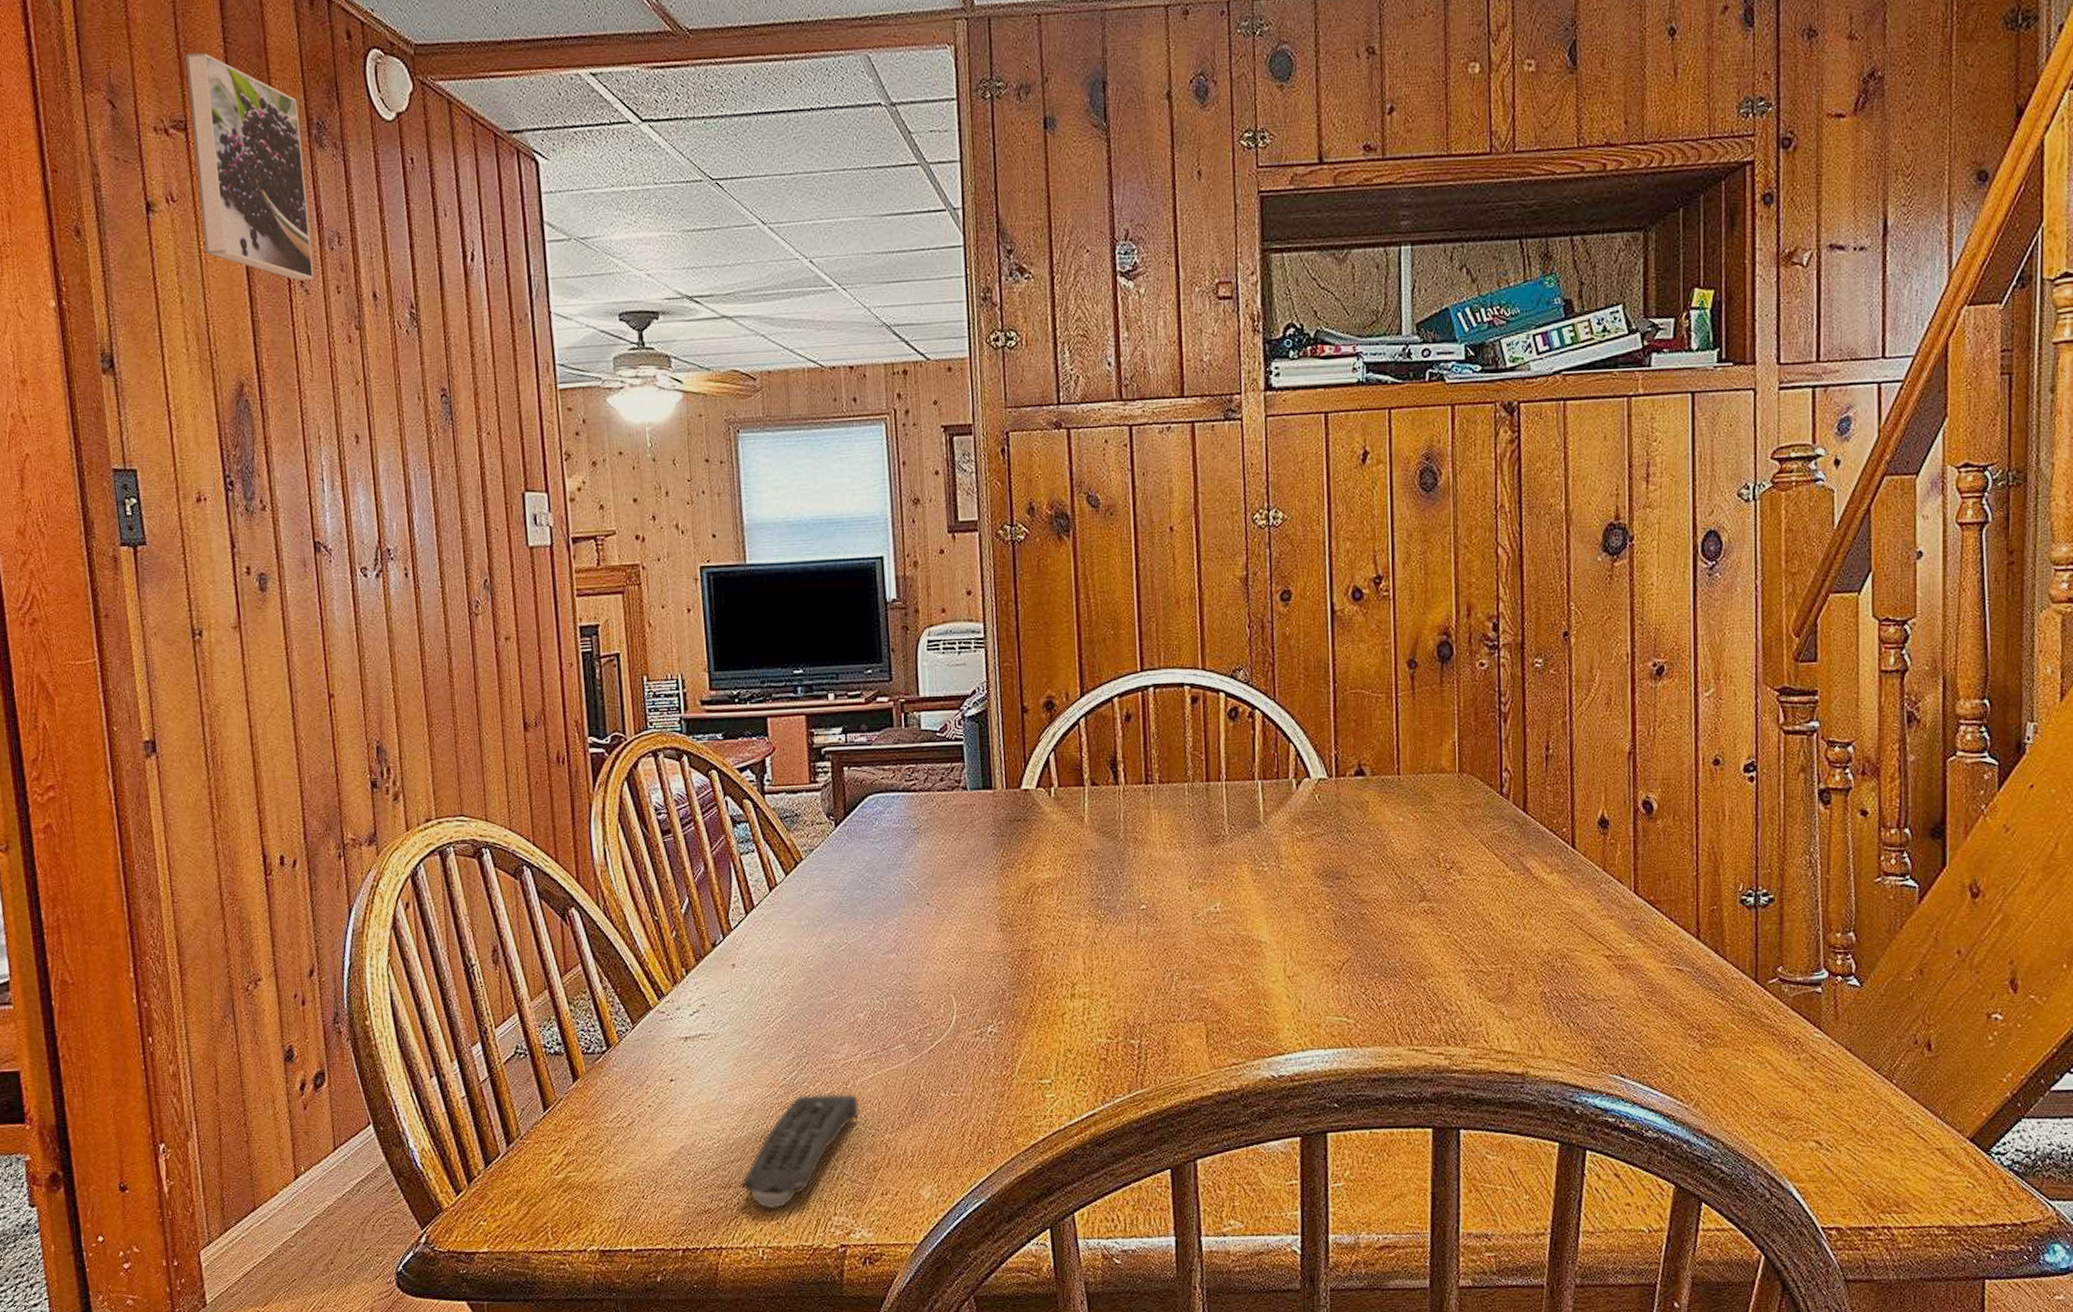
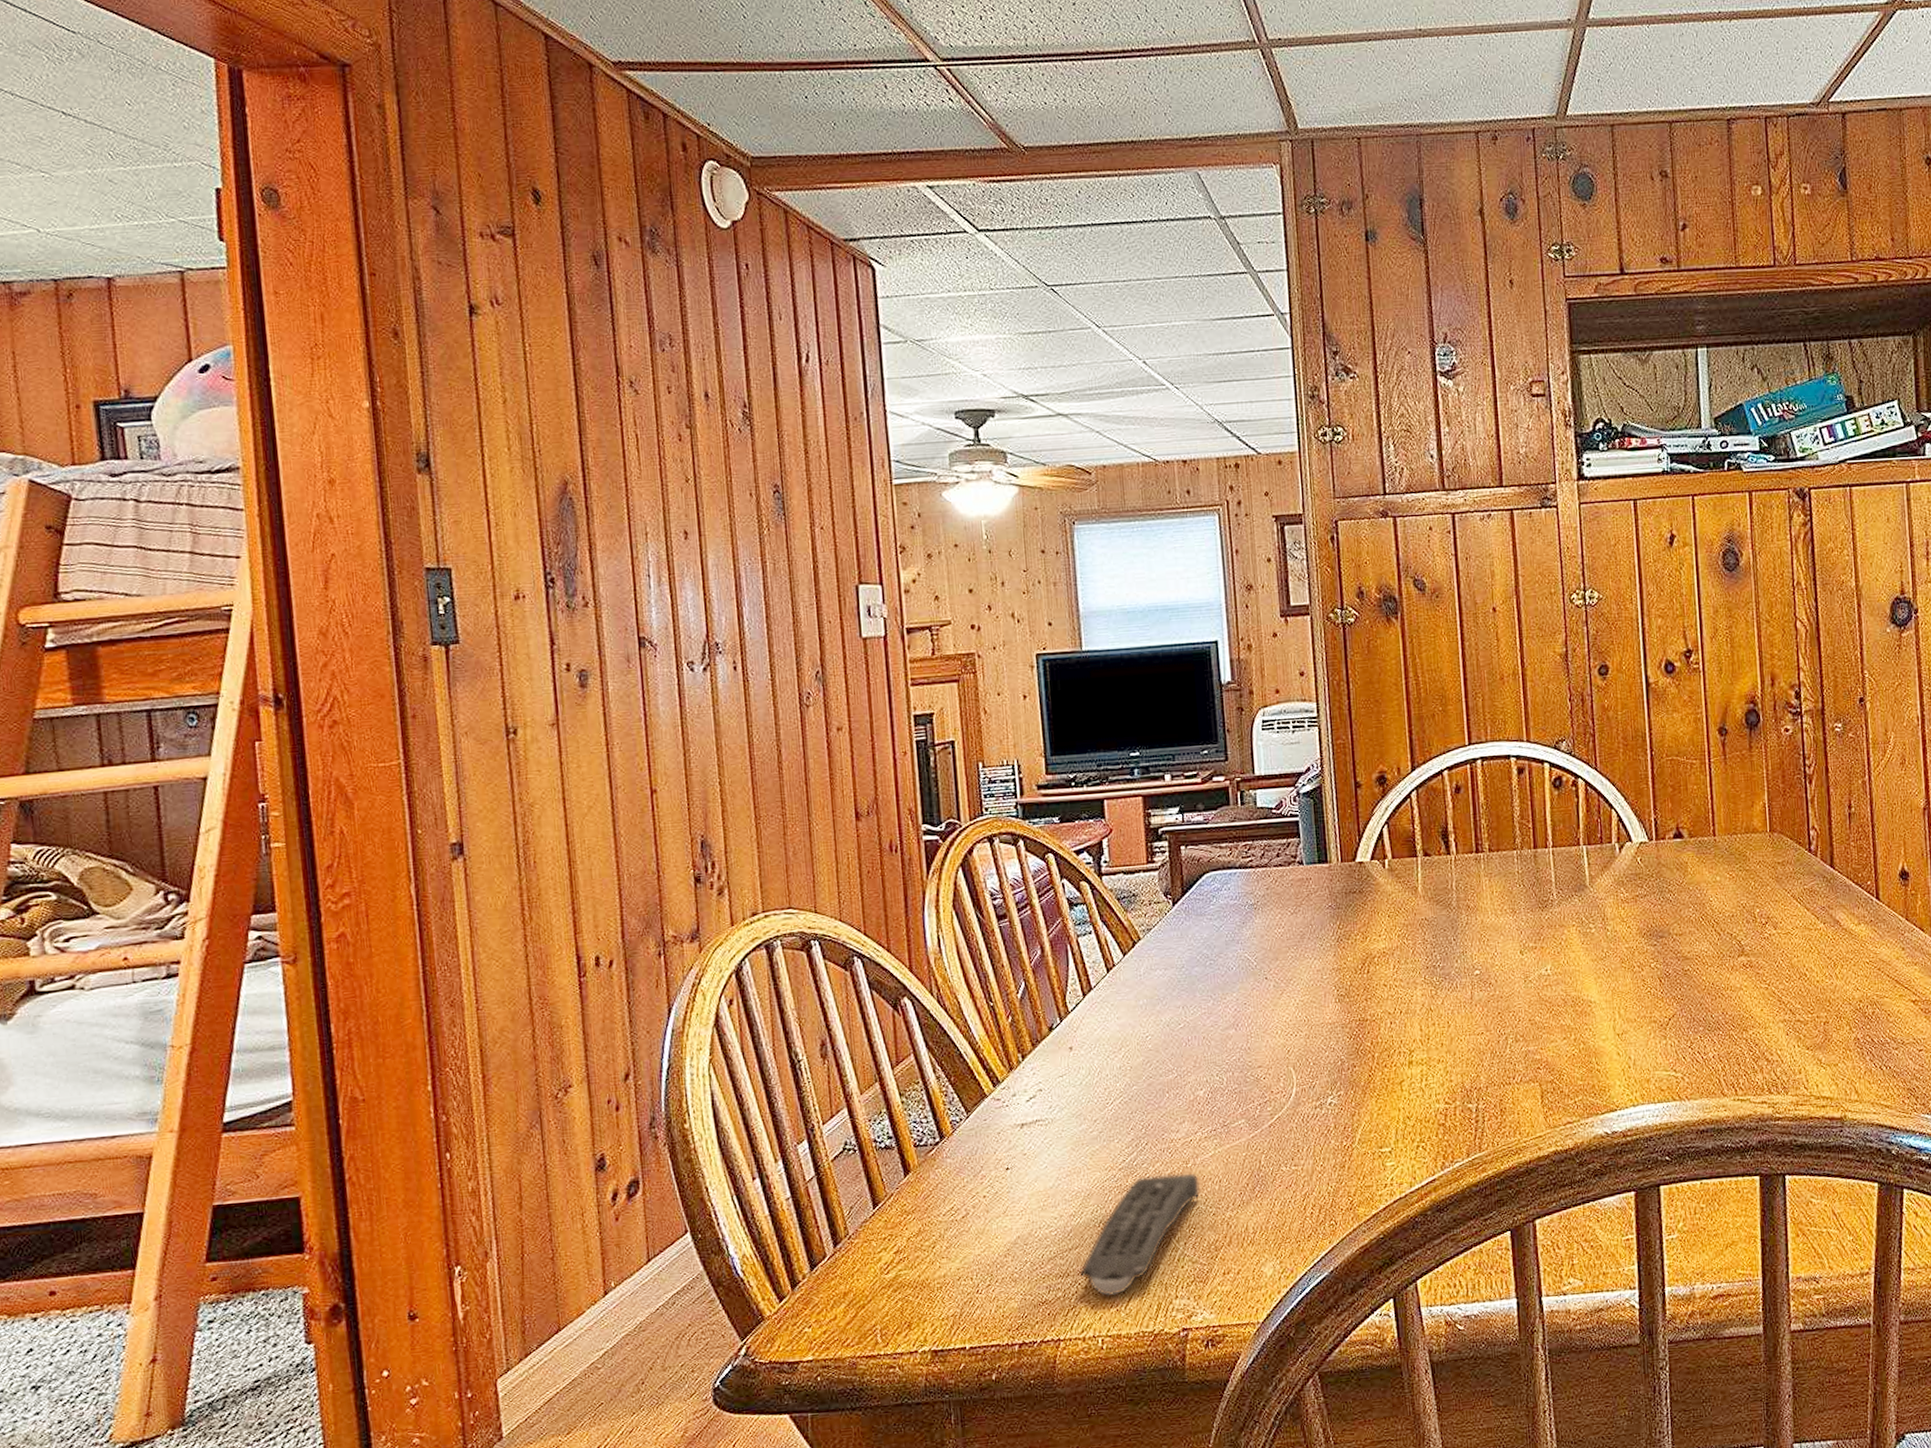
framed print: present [186,52,314,281] -> none [515,162,644,381]

